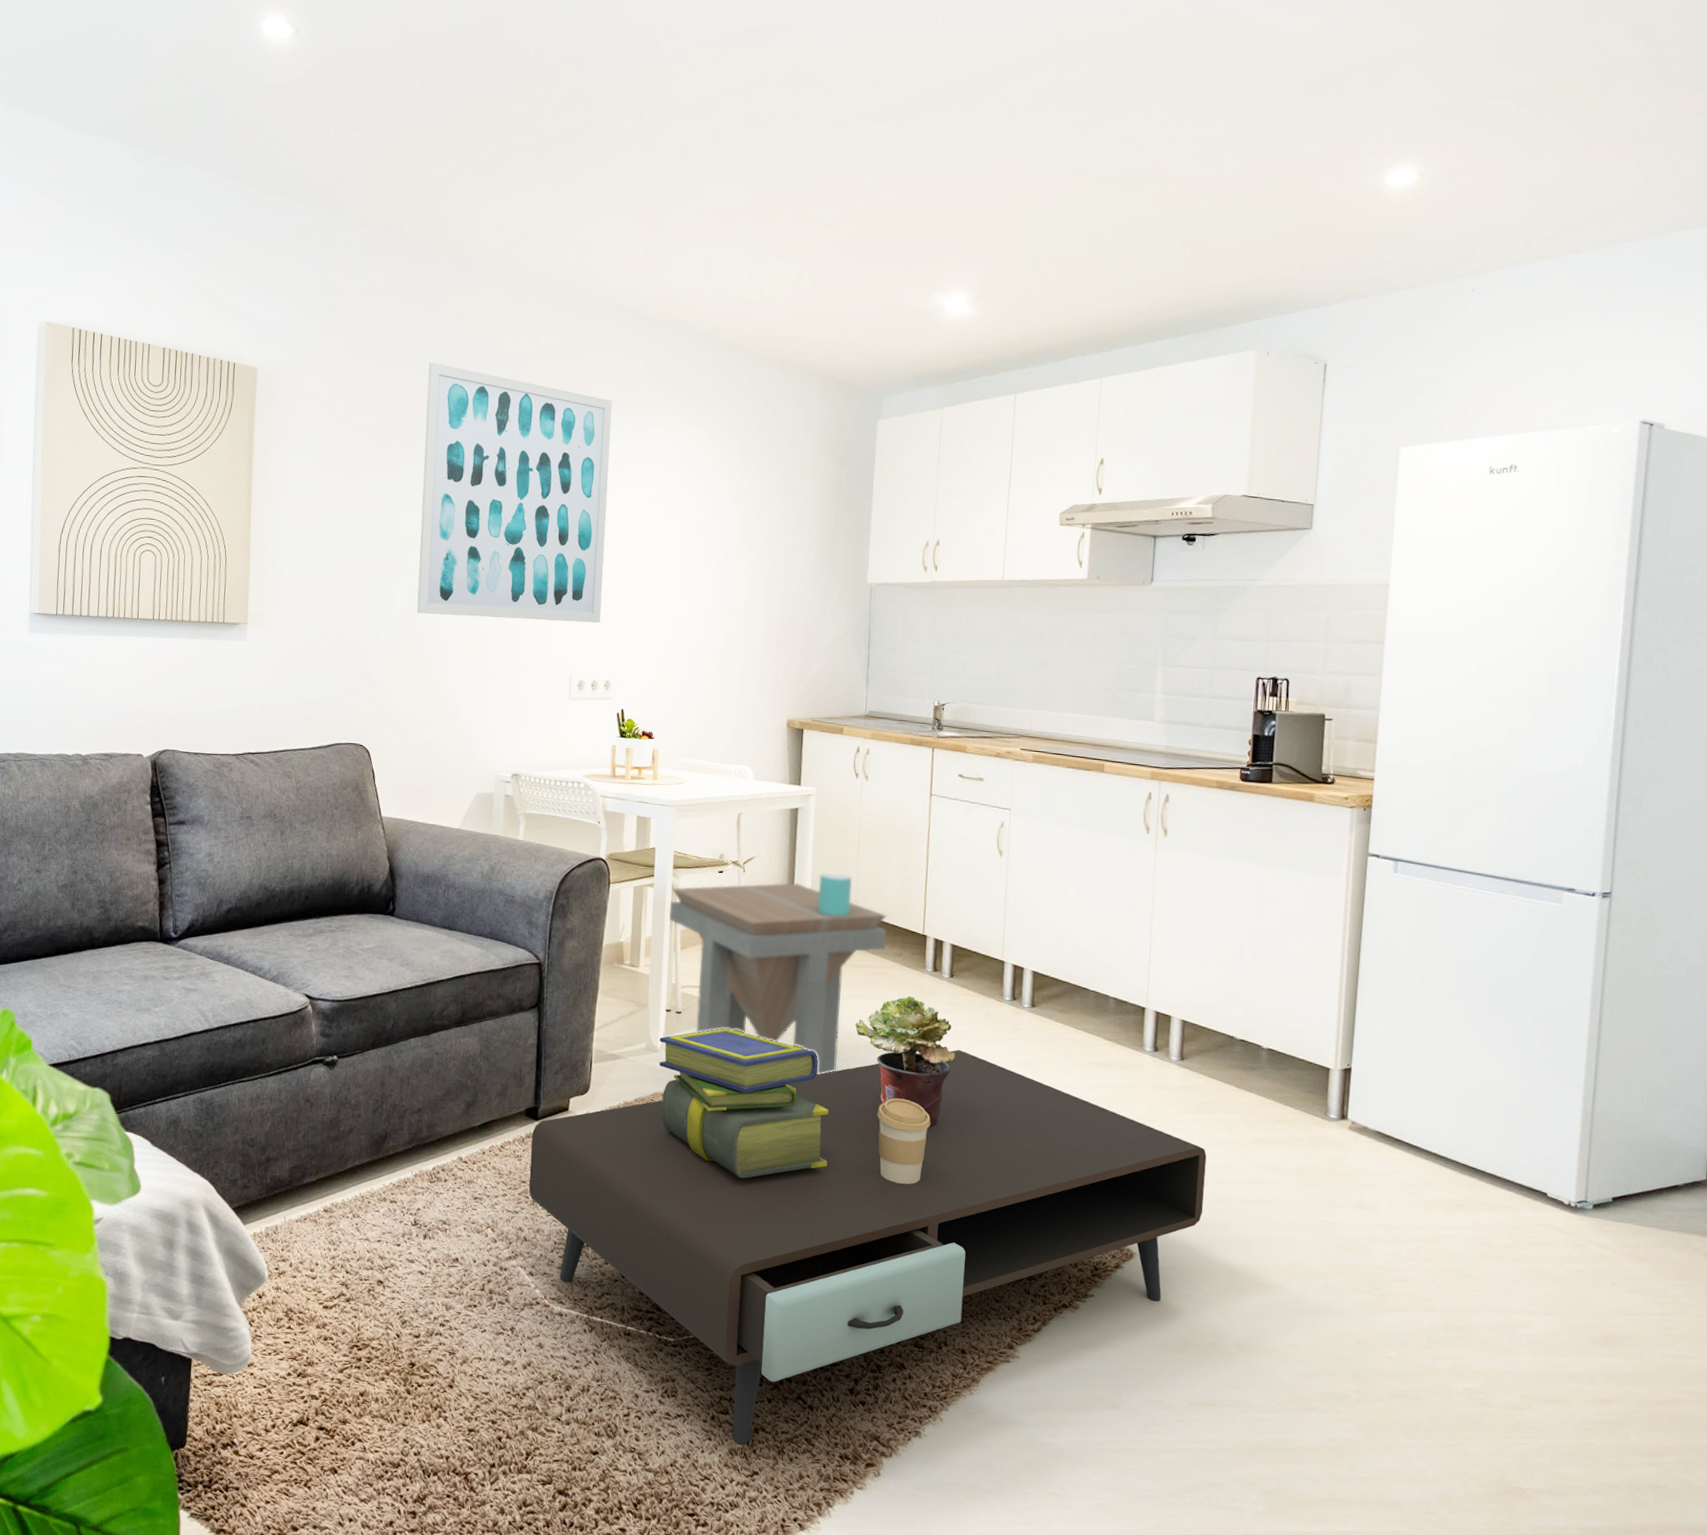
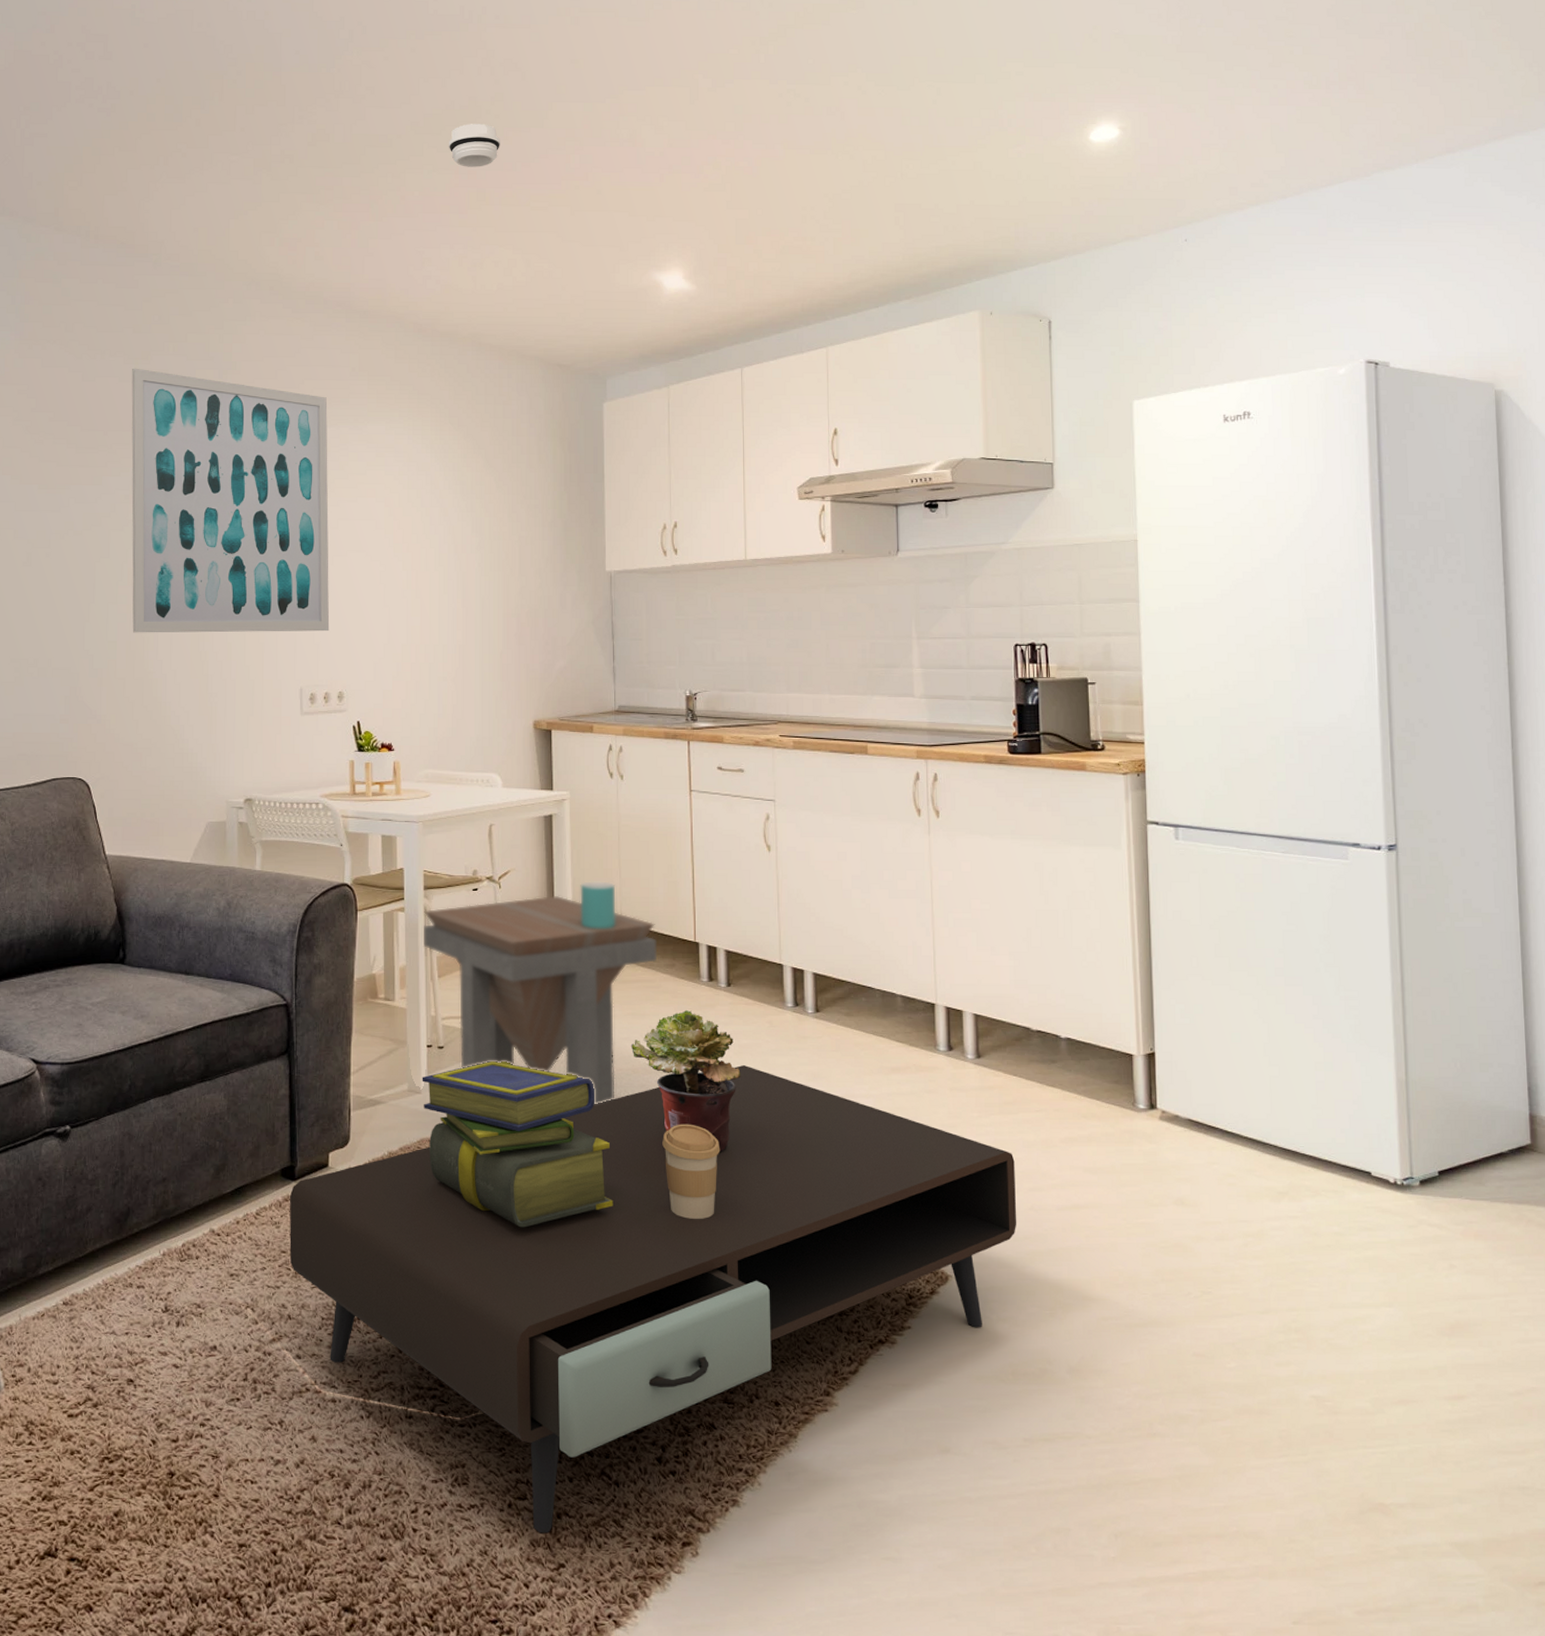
smoke detector: none [746,138,797,182] -> present [448,124,500,167]

